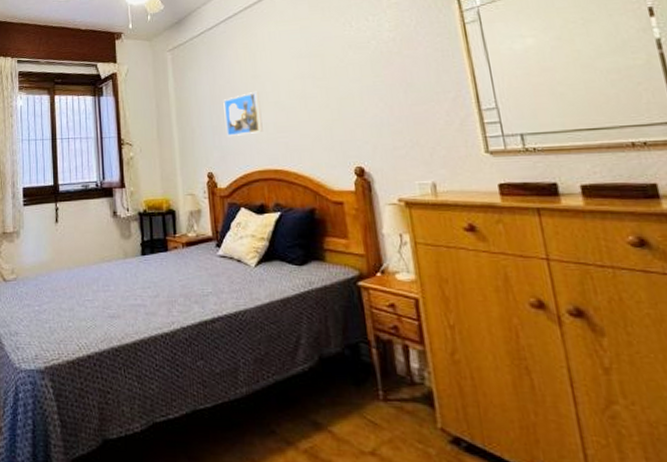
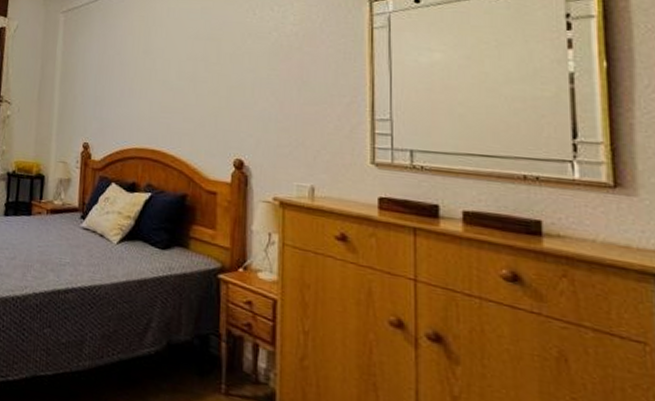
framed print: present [223,91,263,137] -> none [108,66,149,110]

